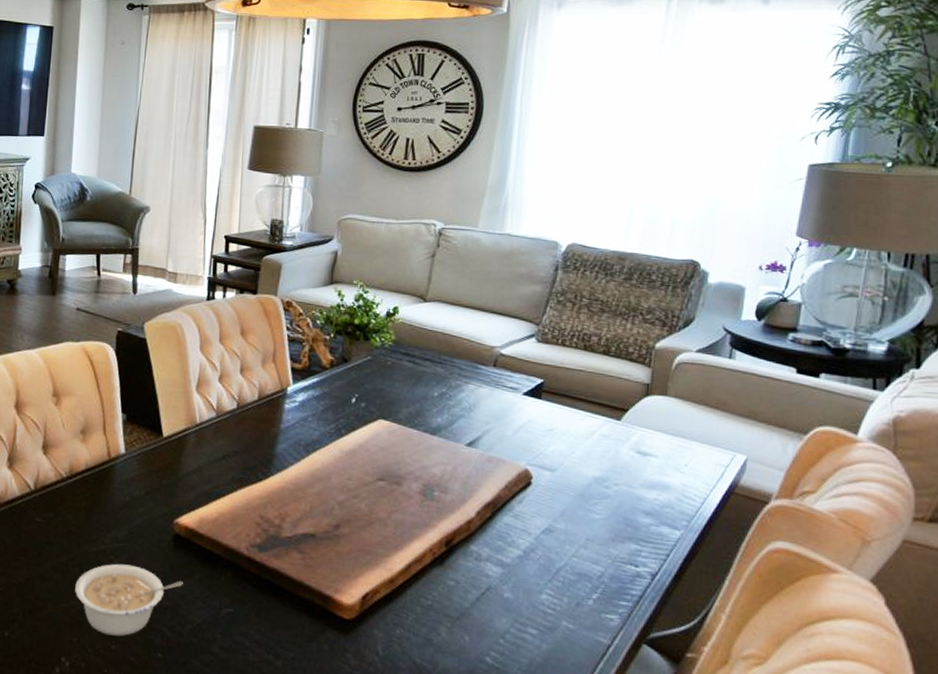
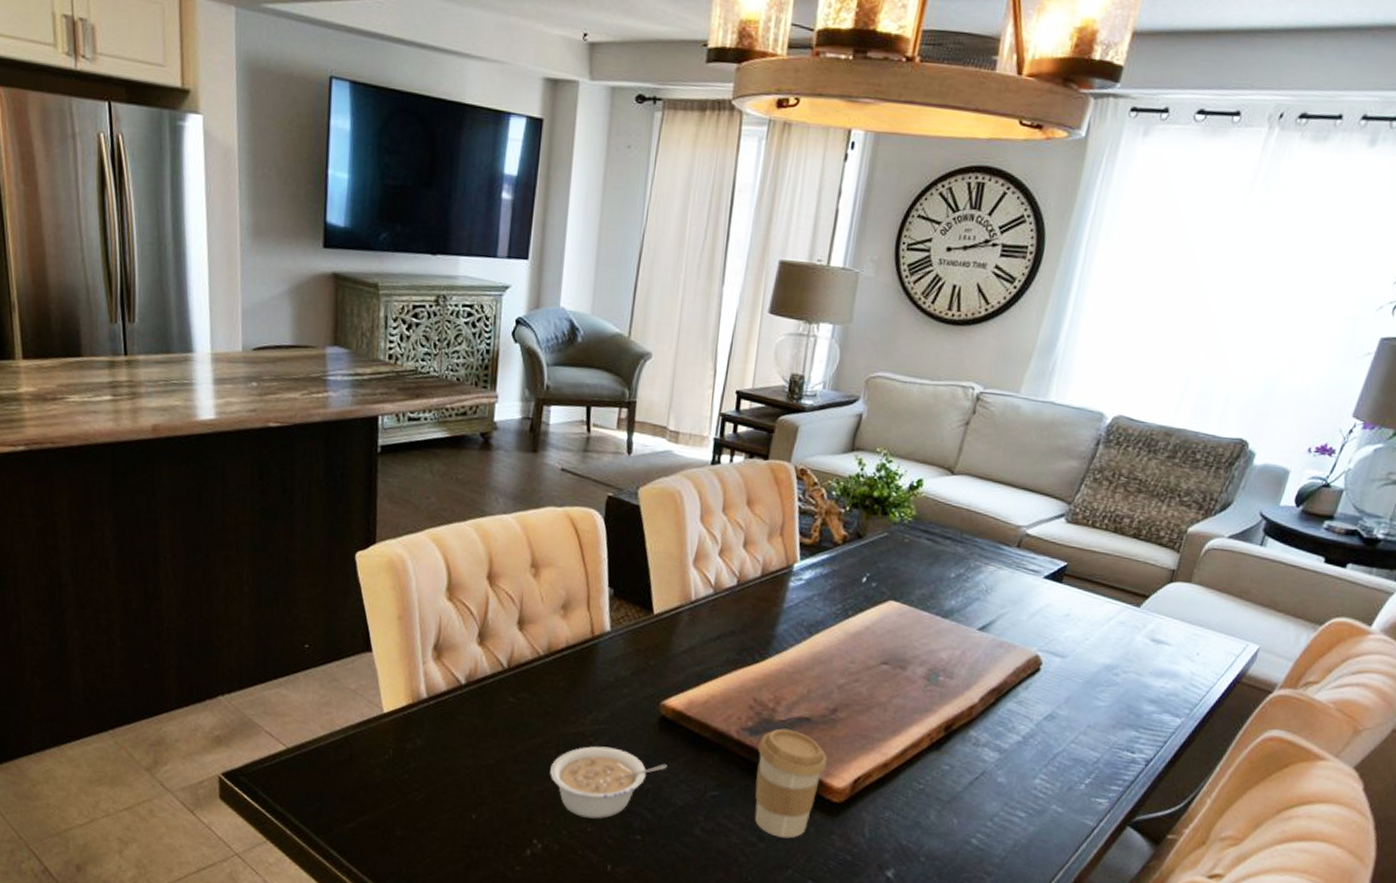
coffee cup: none [267,545,334,657] -> present [755,728,827,839]

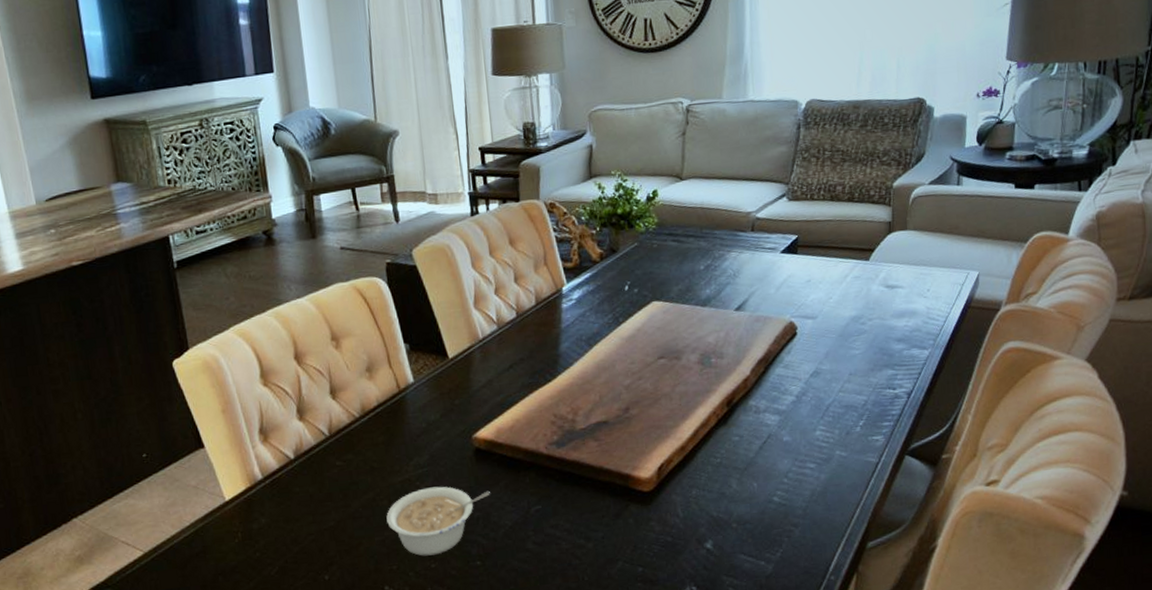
coffee cup: present [755,728,827,839] -> none [566,435,631,535]

